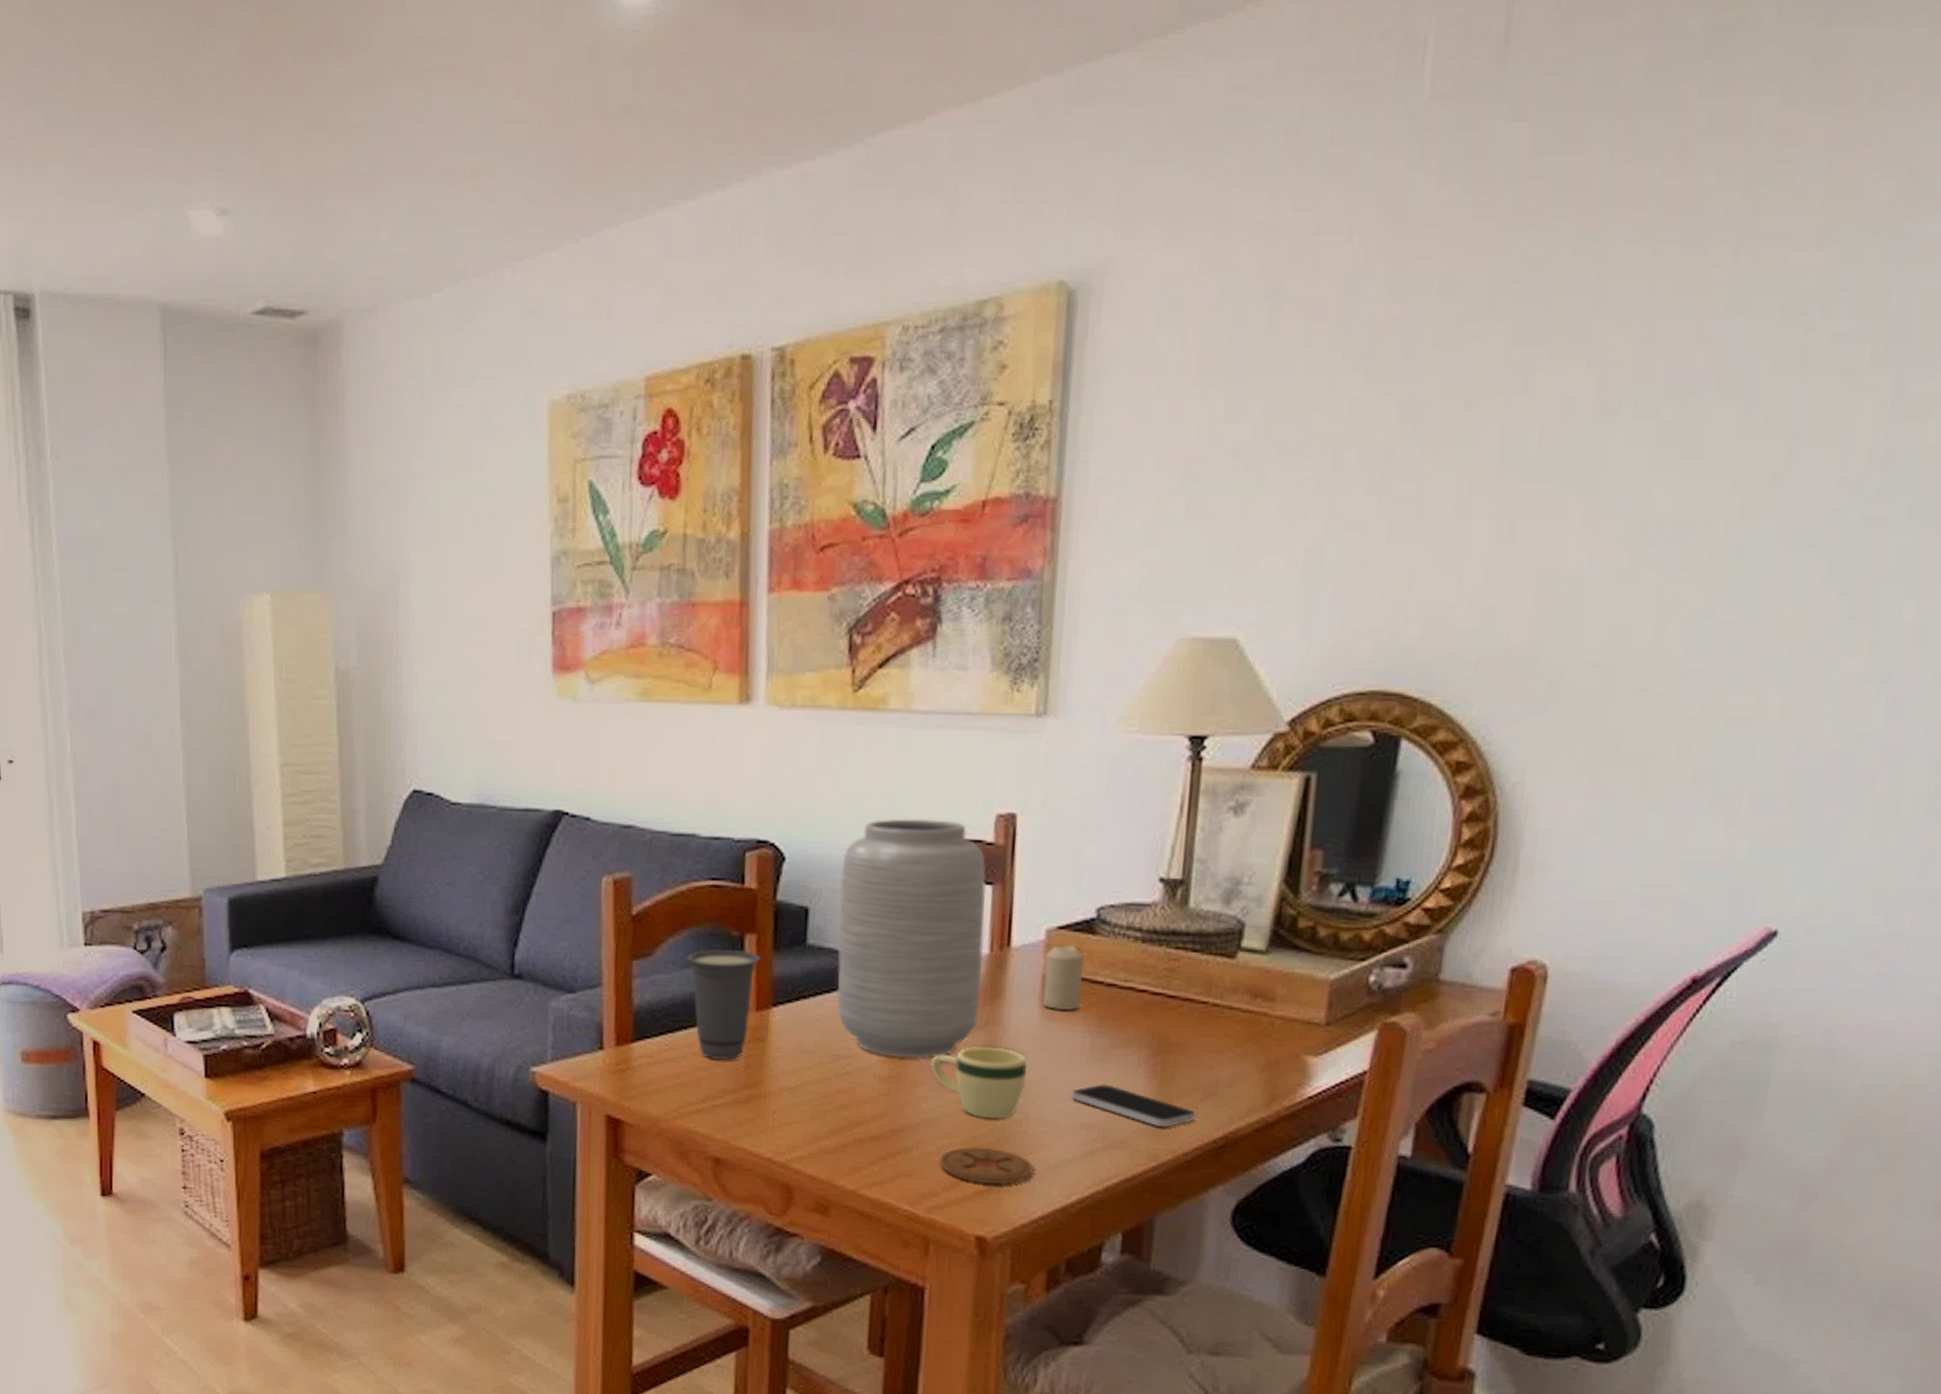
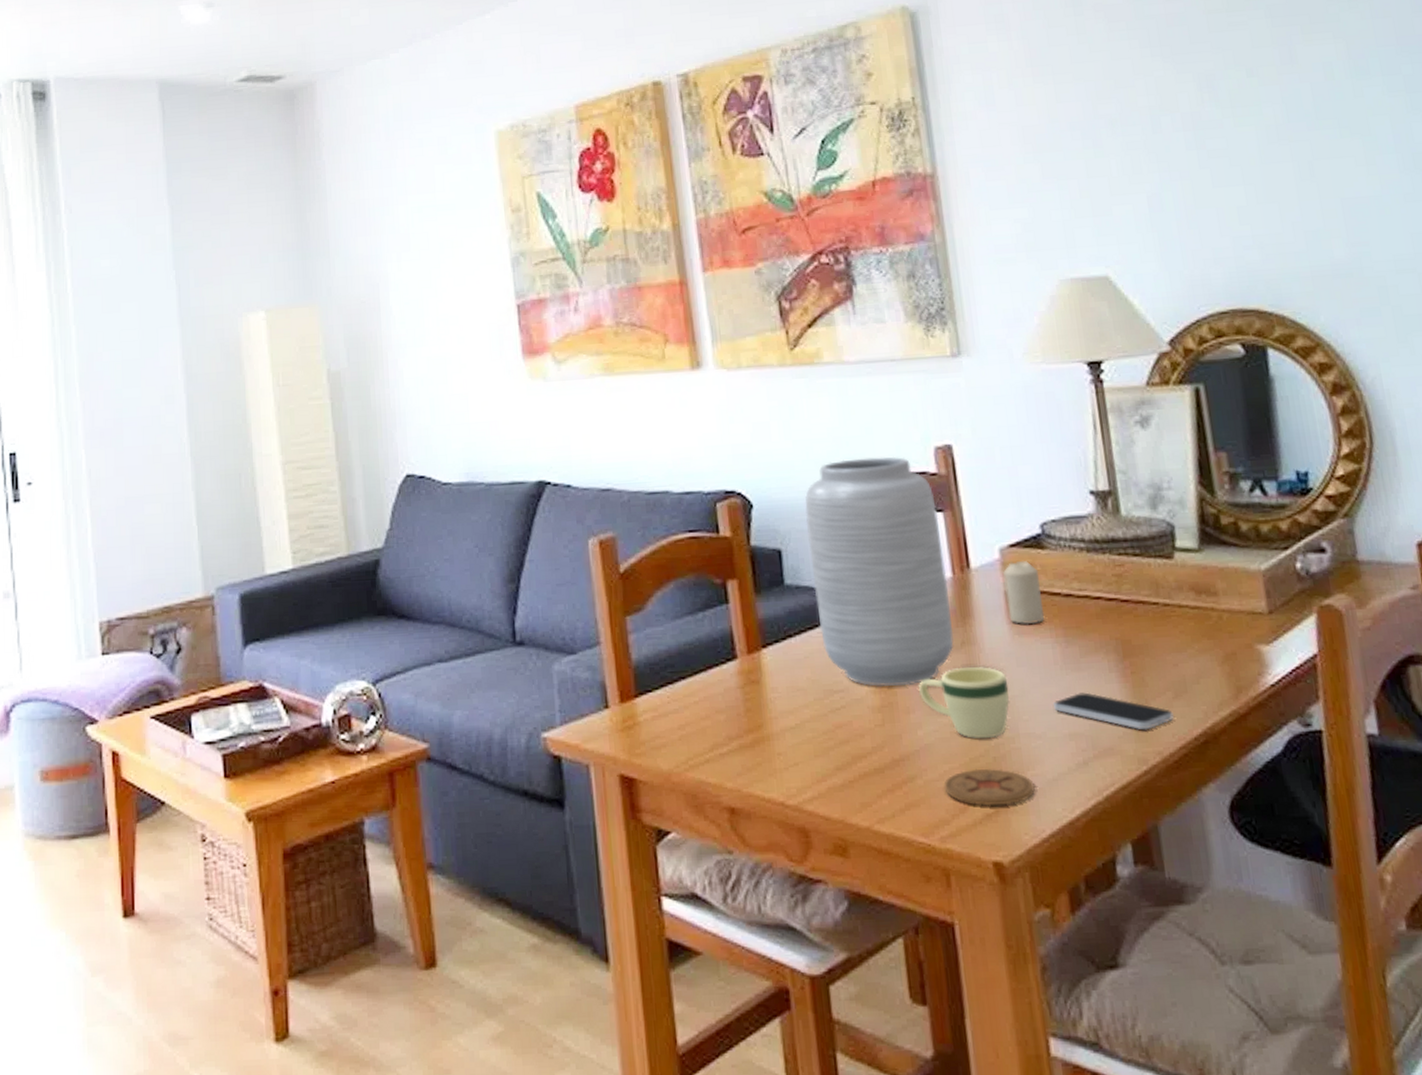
cup: present [686,949,760,1060] -> none [675,595,744,708]

